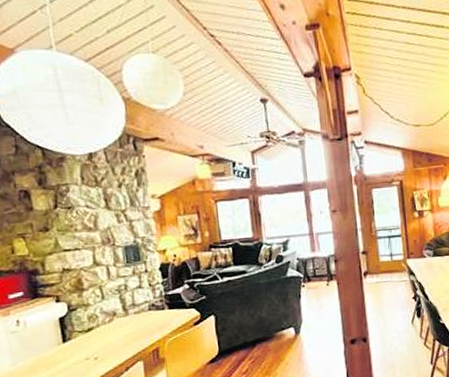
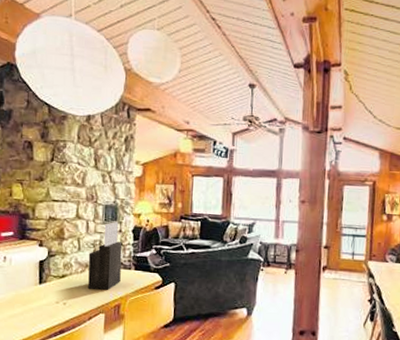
knife block: none [114,261,155,339] -> present [88,221,123,290]

